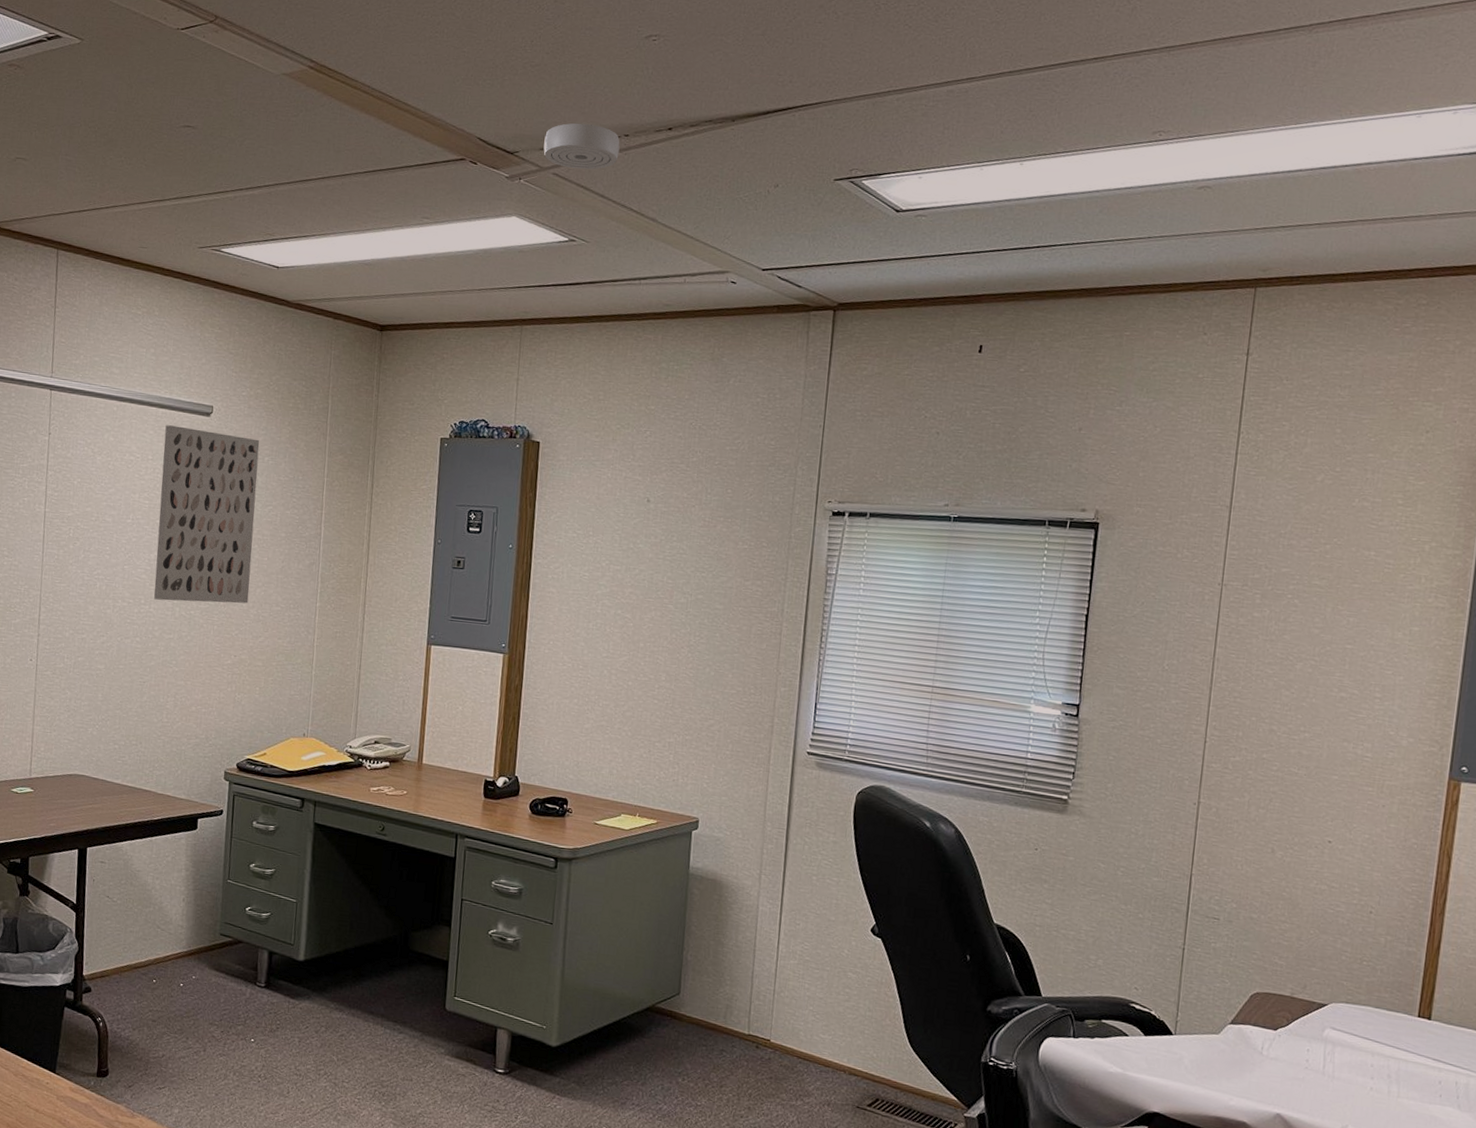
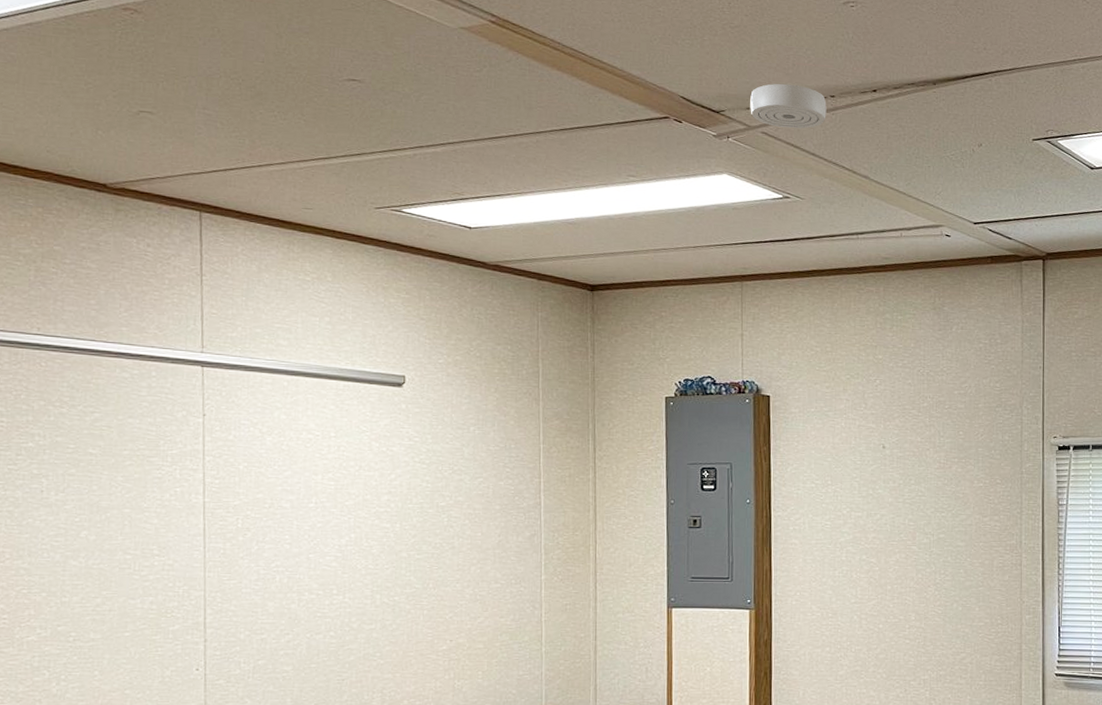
wall art: present [154,425,260,604] -> none [348,398,463,588]

